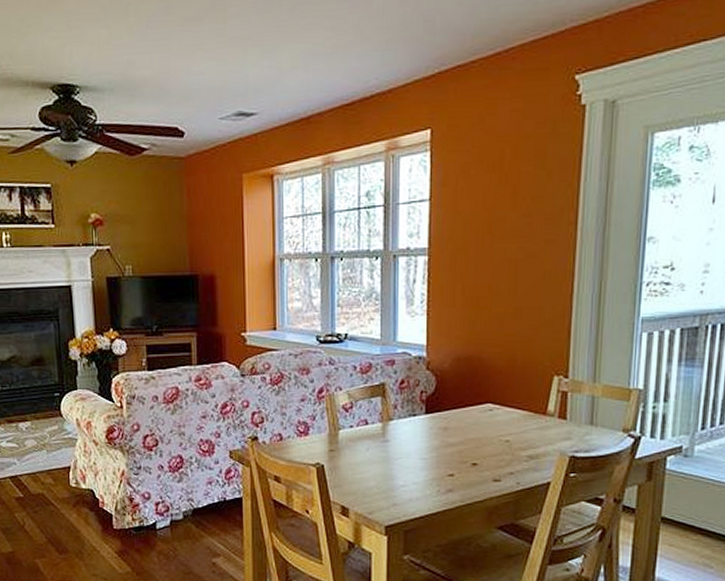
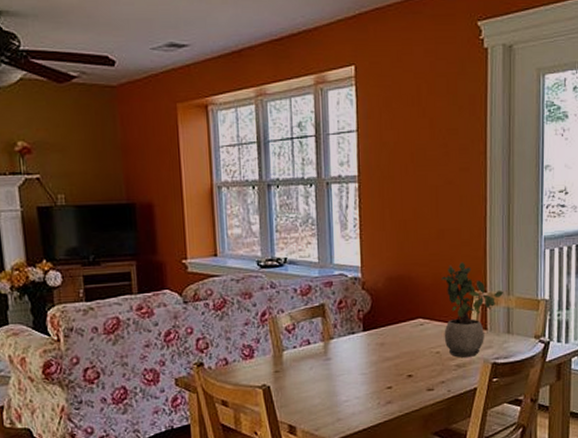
potted plant: none [515,344,588,448] -> present [441,262,503,358]

